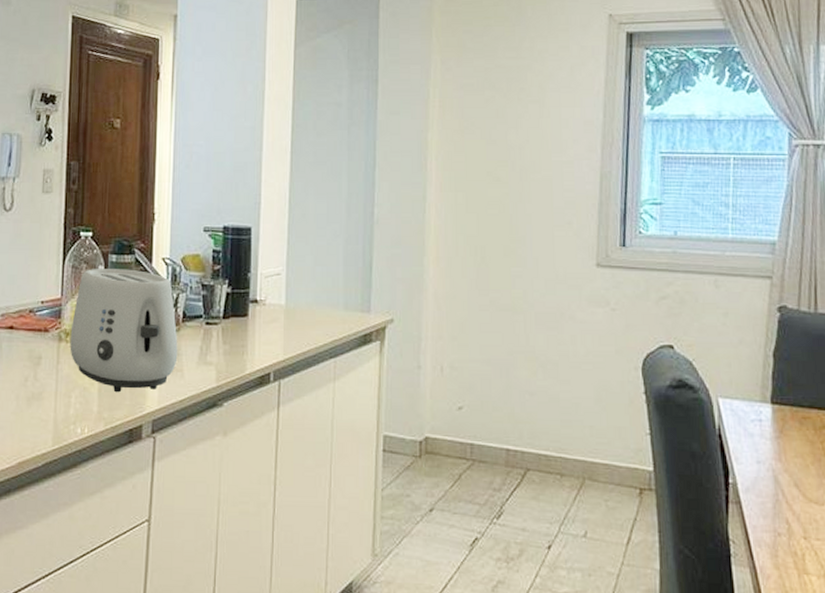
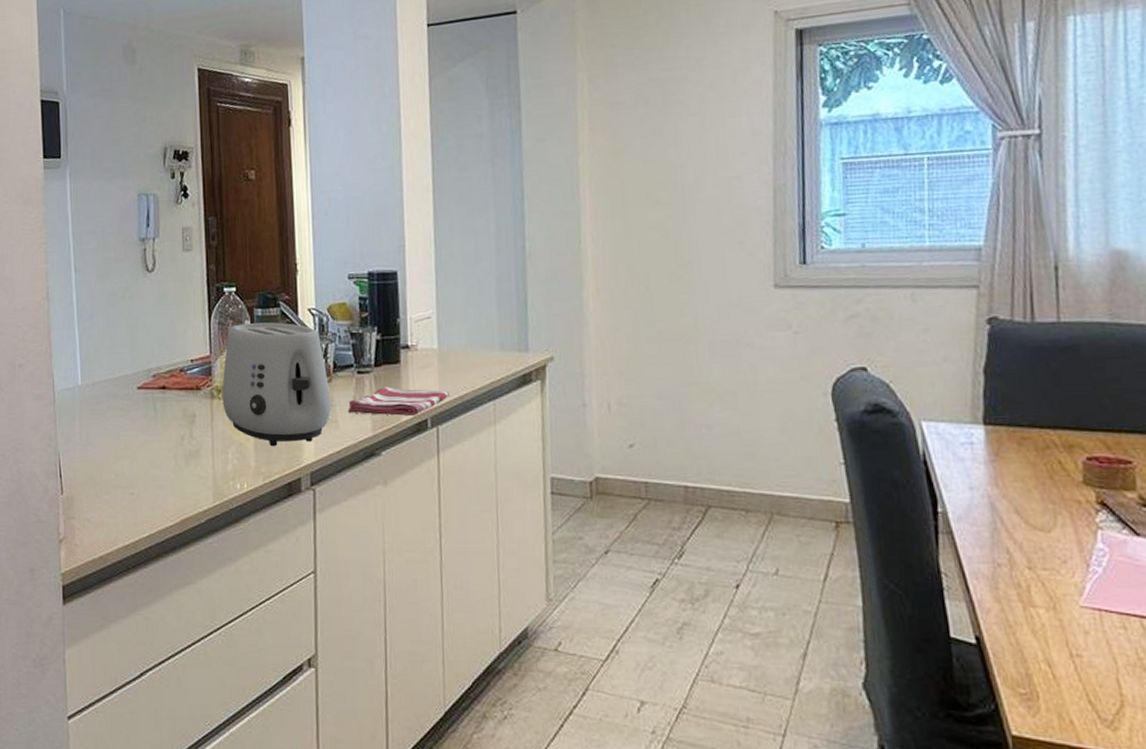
dish towel: none [193,339,294,368] -> present [347,387,451,416]

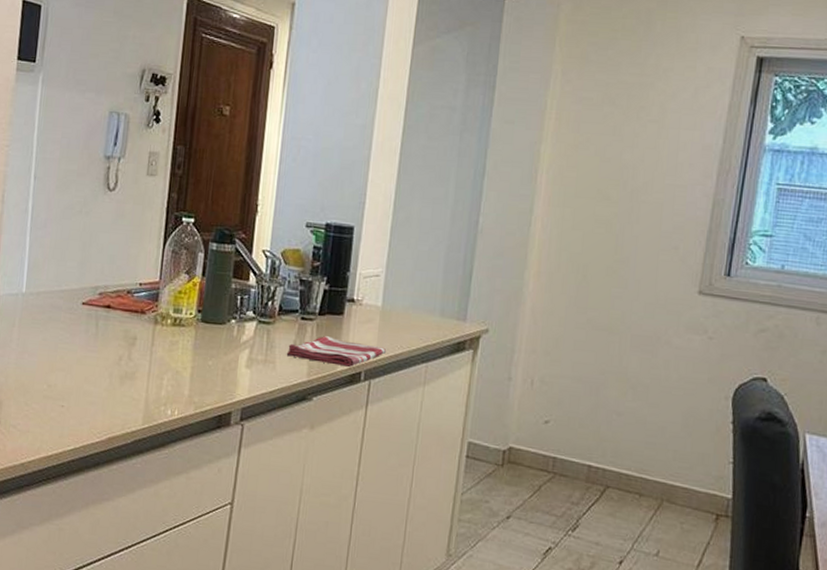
toaster: present [222,322,331,447] -> none [165,255,273,379]

